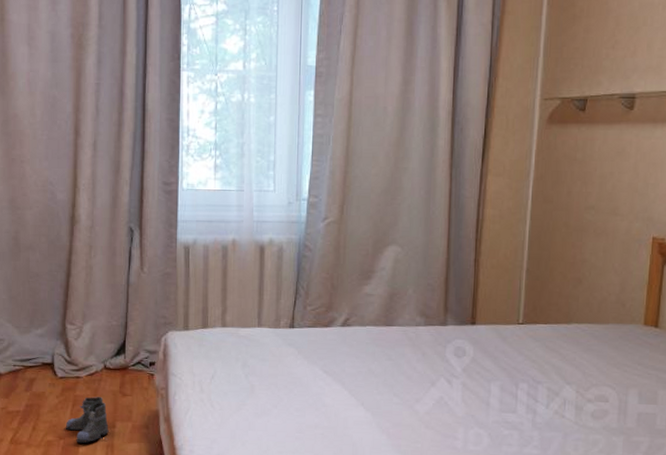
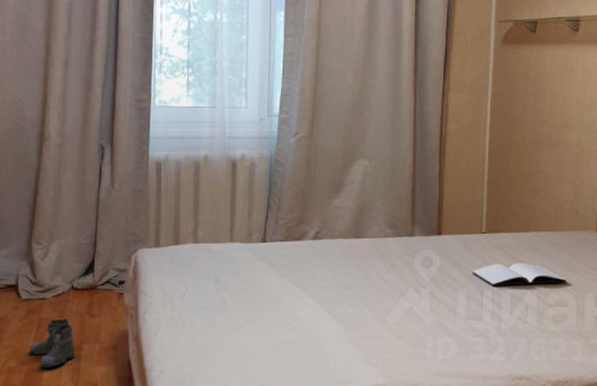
book: none [507,356,609,379] -> present [472,263,566,287]

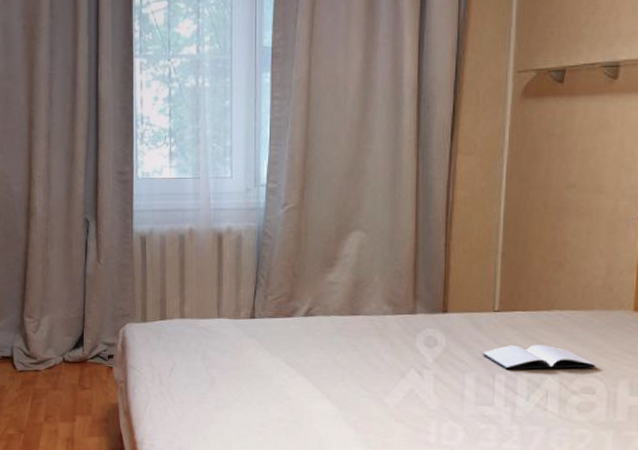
boots: present [28,319,75,368] -> none [25,390,69,437]

